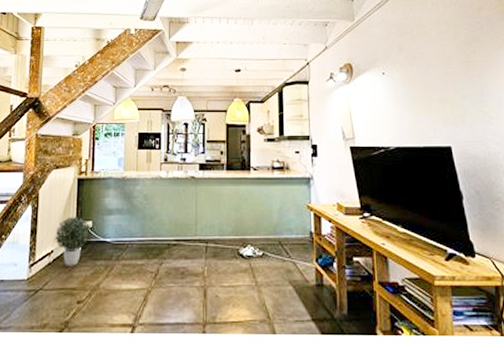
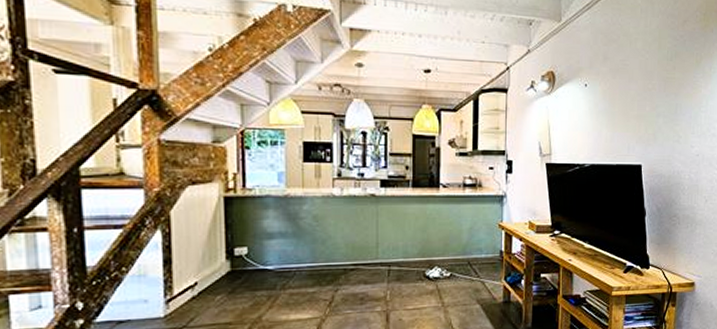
potted plant: present [54,216,91,266] -> none [197,241,246,299]

